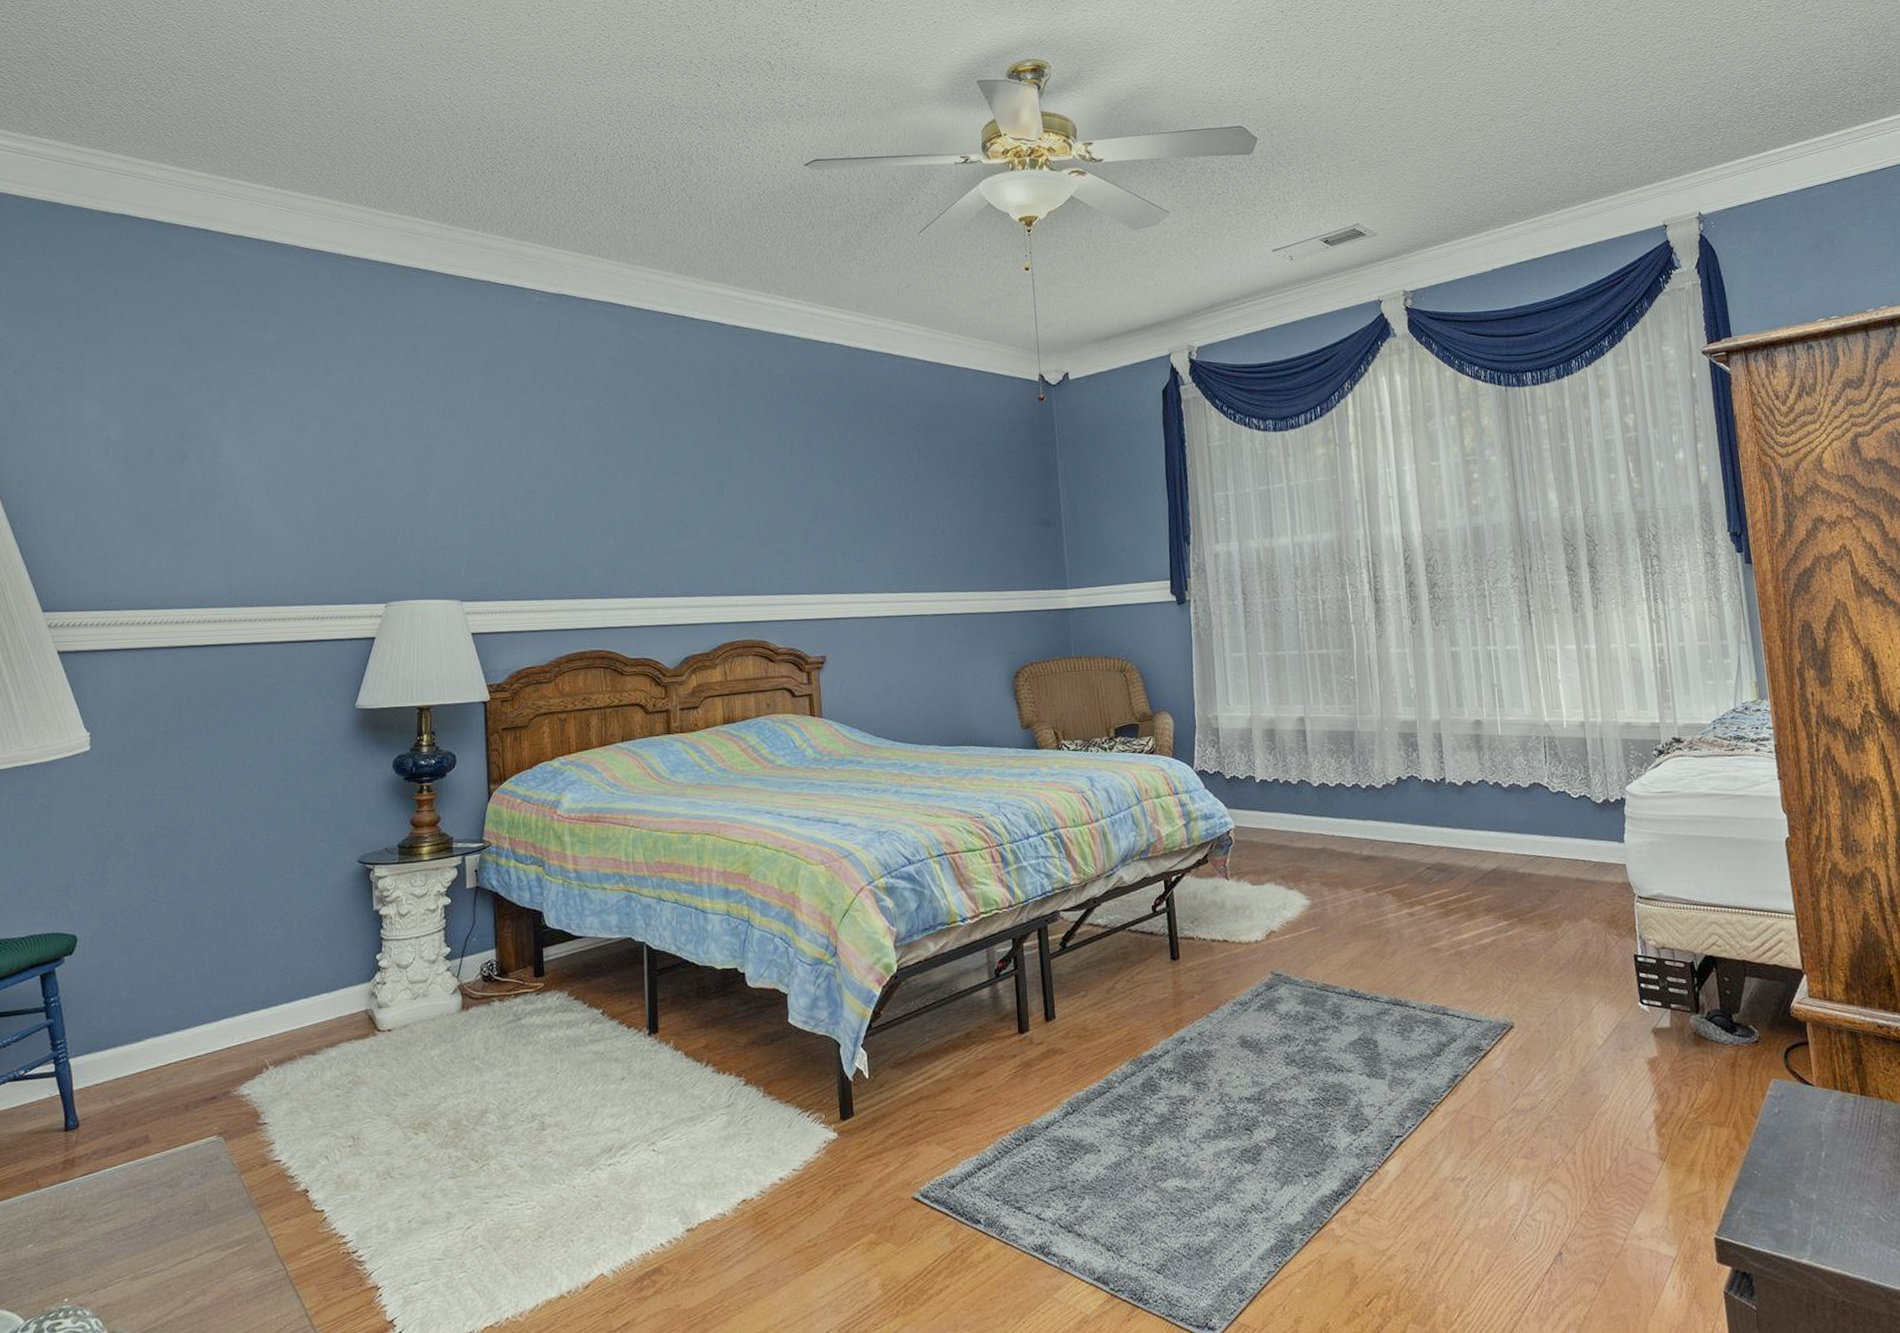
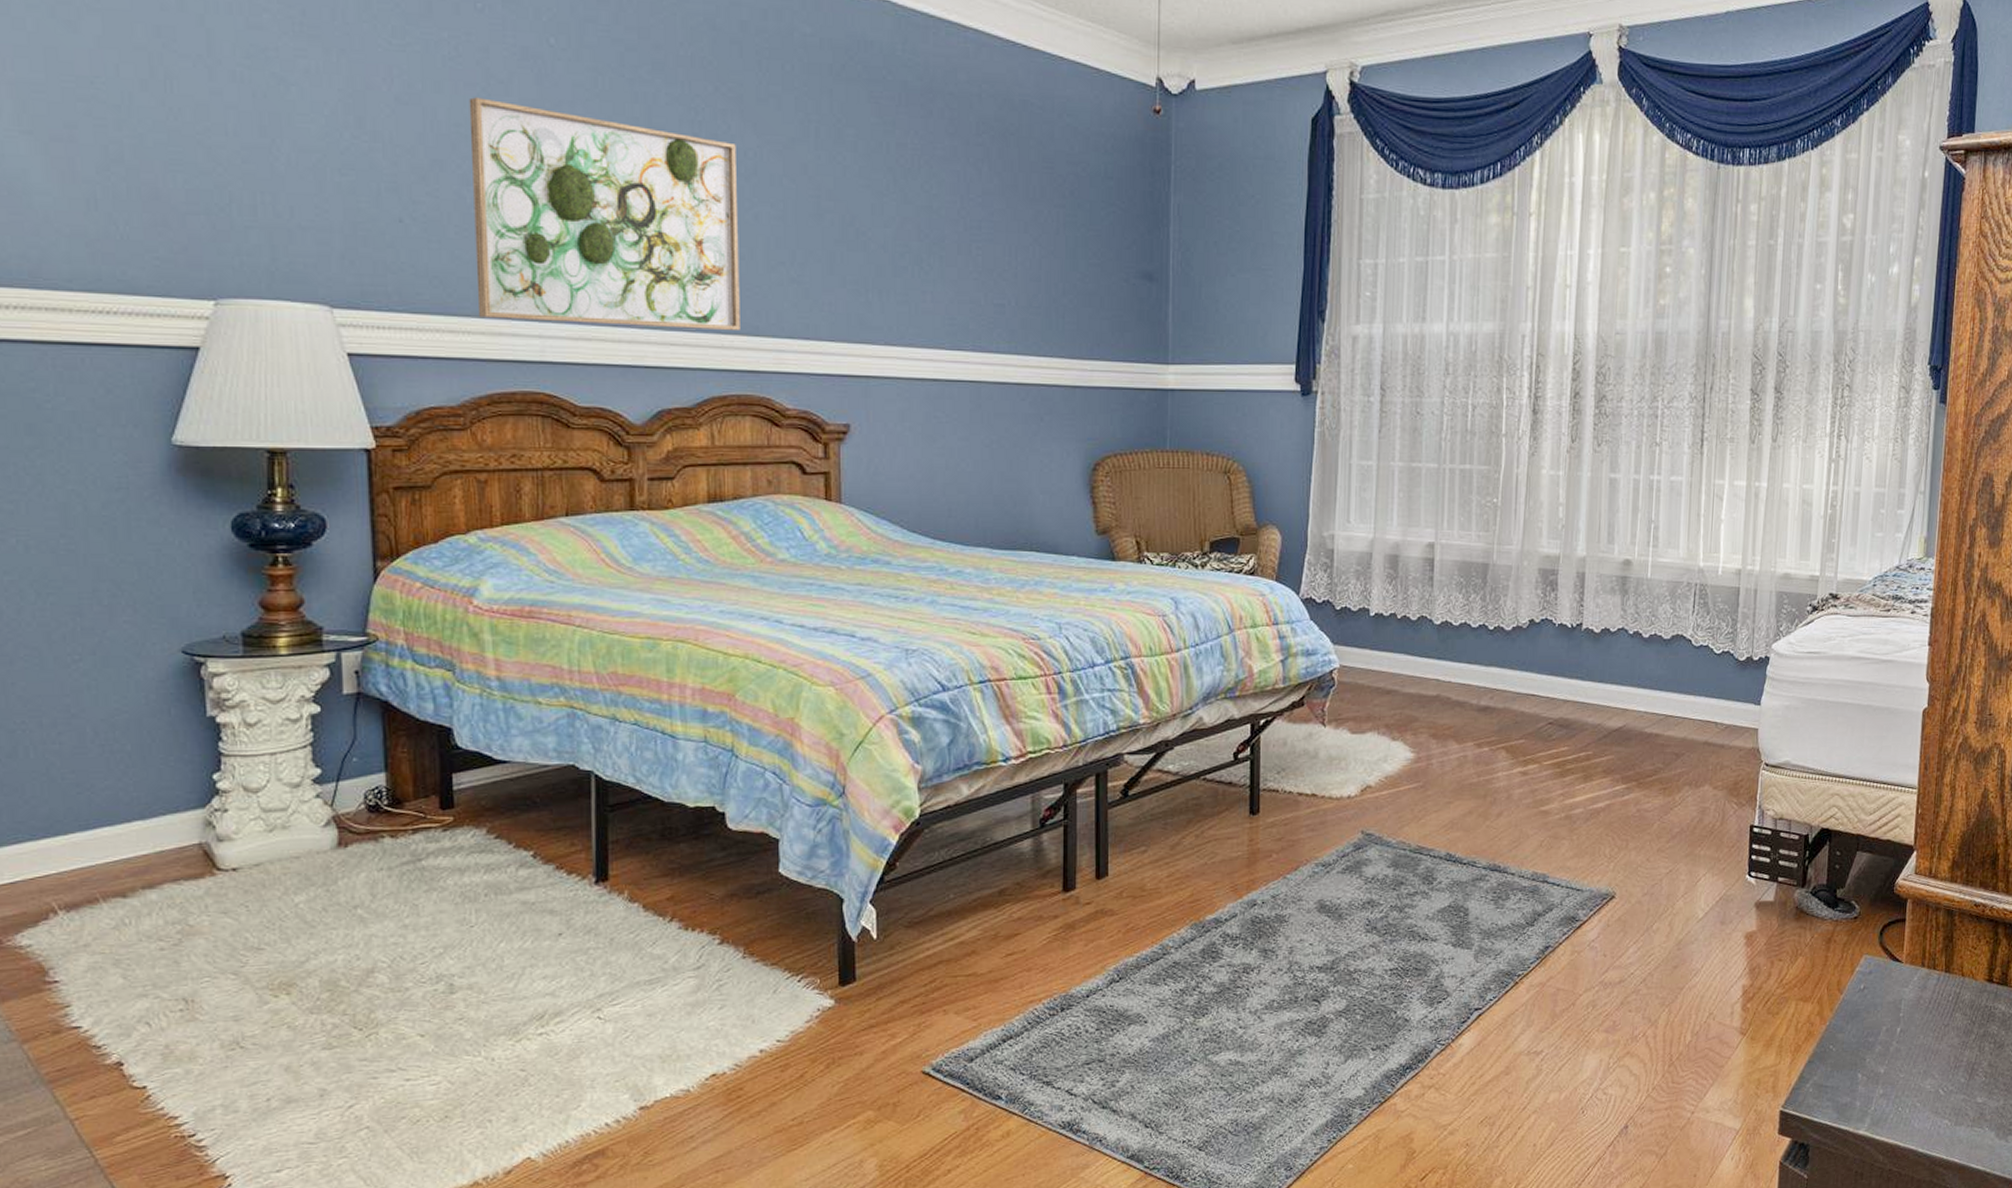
wall art: none [552,444,742,599] -> present [469,97,740,331]

